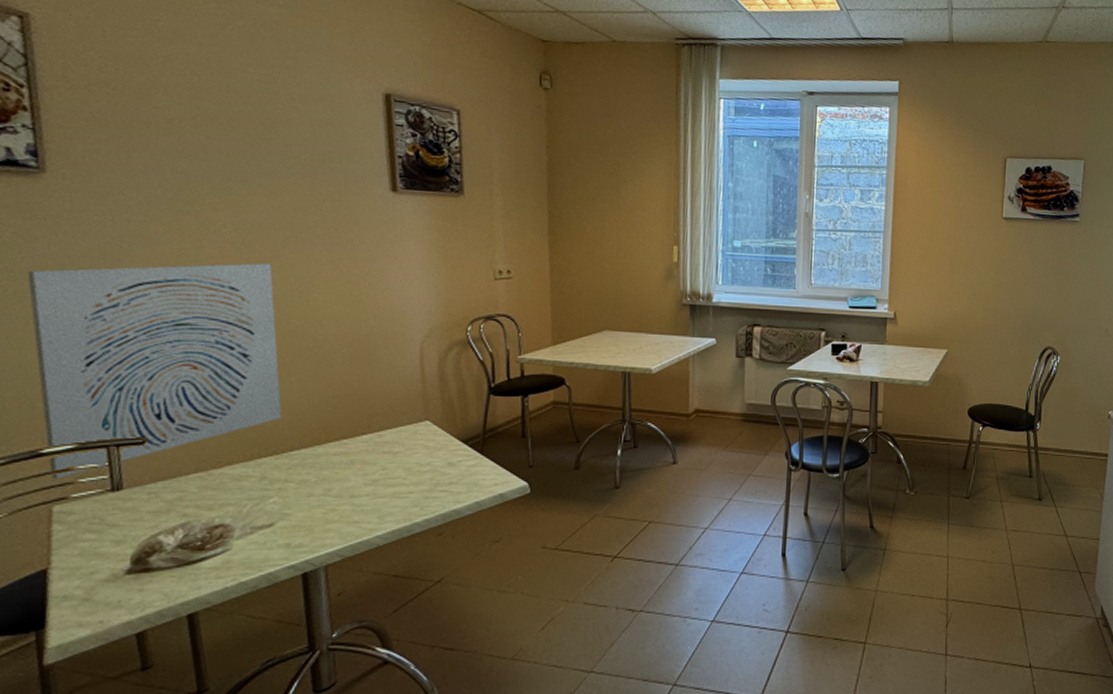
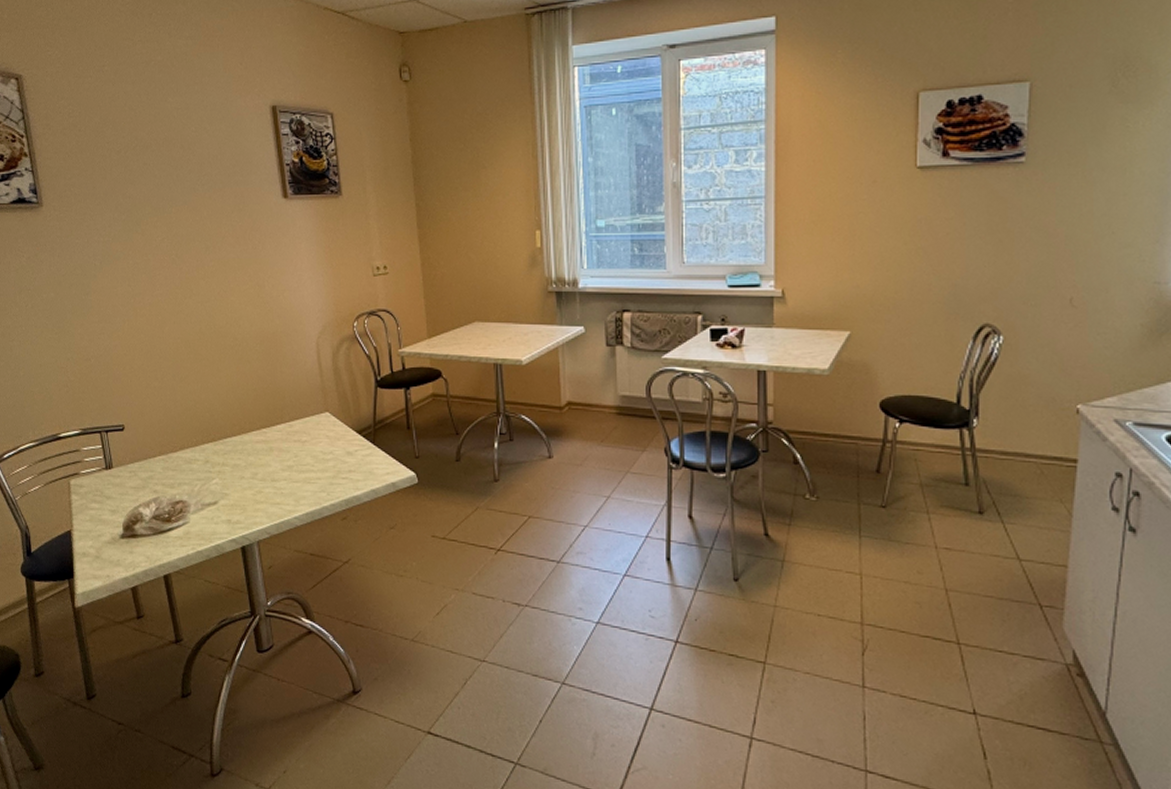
wall art: present [27,262,282,479] -> none [39,271,216,458]

